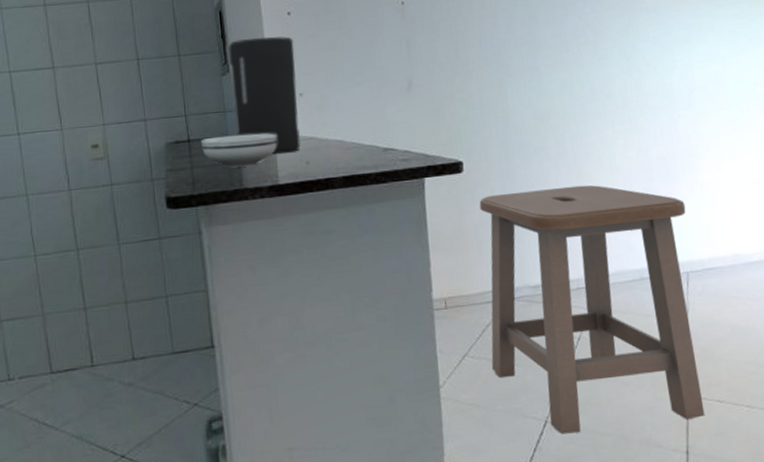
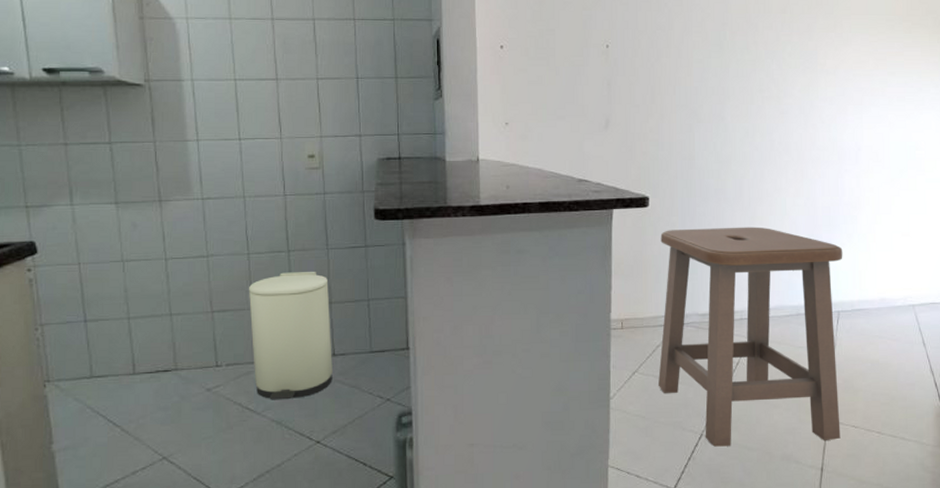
pedal bin: none [38,270,134,414] -> present [249,272,332,400]
bowl: present [201,133,278,168] -> none [411,156,482,186]
coffee maker: present [228,36,301,154] -> none [443,67,504,176]

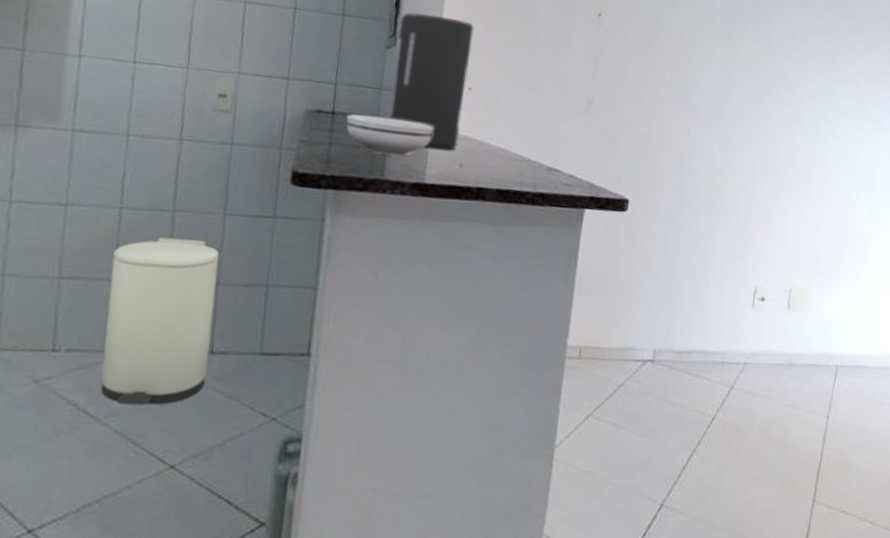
bowl: none [411,156,482,186] -> present [345,114,435,157]
coffee maker: none [443,67,504,176] -> present [388,12,474,151]
stool: present [658,227,843,447] -> none [616,242,848,527]

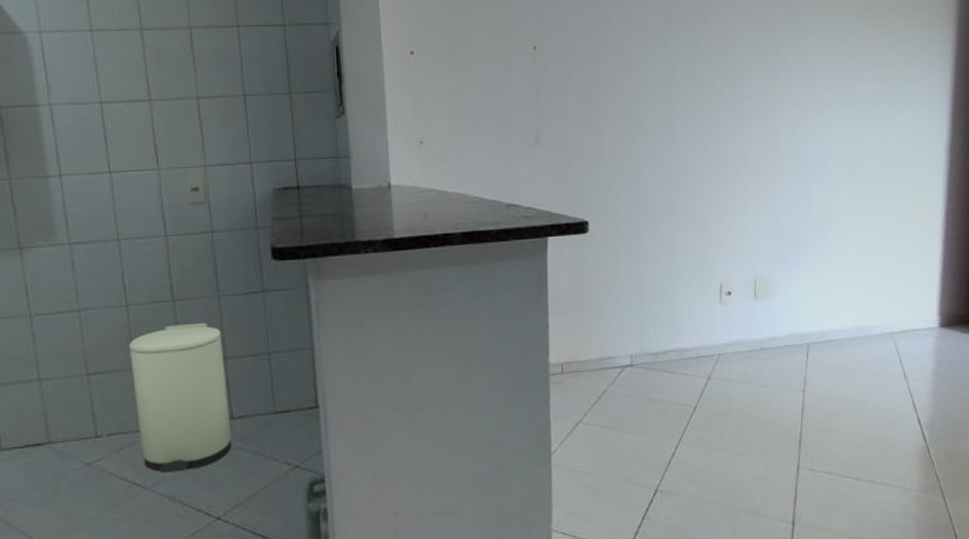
bowl: present [345,114,435,157] -> none [311,182,394,219]
coffee maker: present [388,12,474,151] -> none [345,77,419,205]

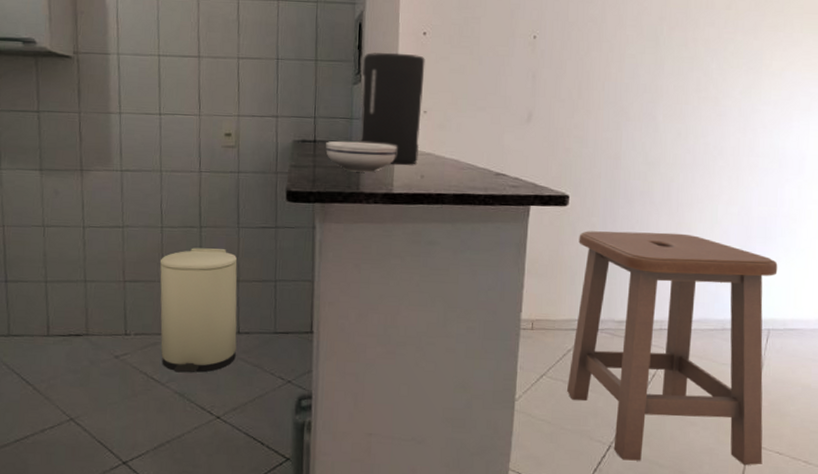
bowl: none [311,182,394,219] -> present [325,141,398,173]
coffee maker: none [345,77,419,205] -> present [359,52,425,165]
stool: none [603,250,814,503] -> present [567,231,778,465]

